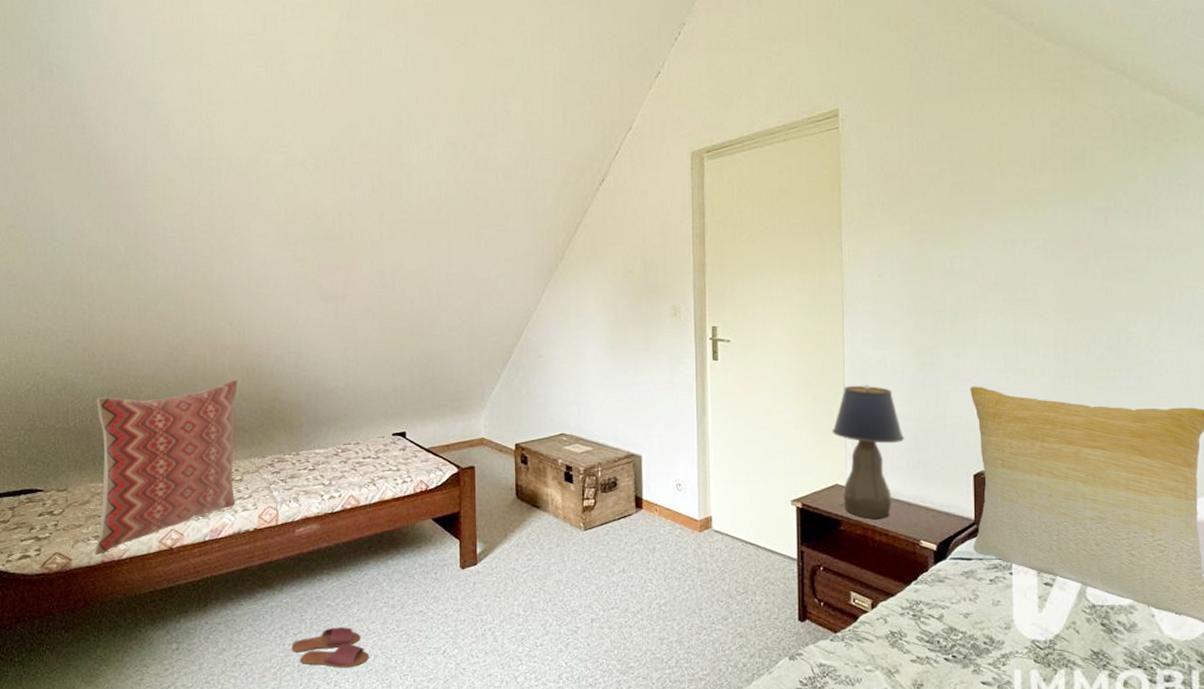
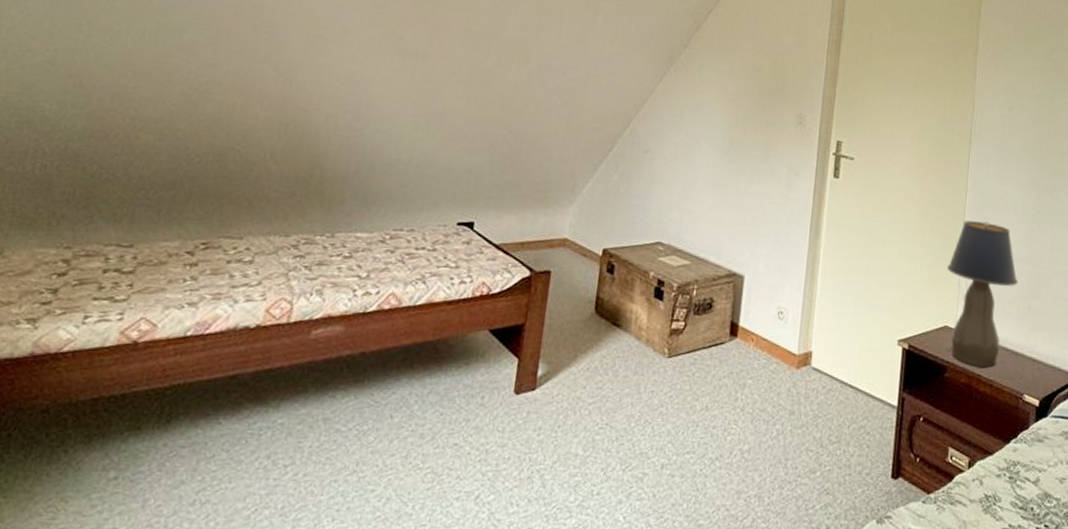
pillow: present [94,379,238,556] -> none [22,136,272,345]
slippers: present [291,627,369,668] -> none [277,459,380,513]

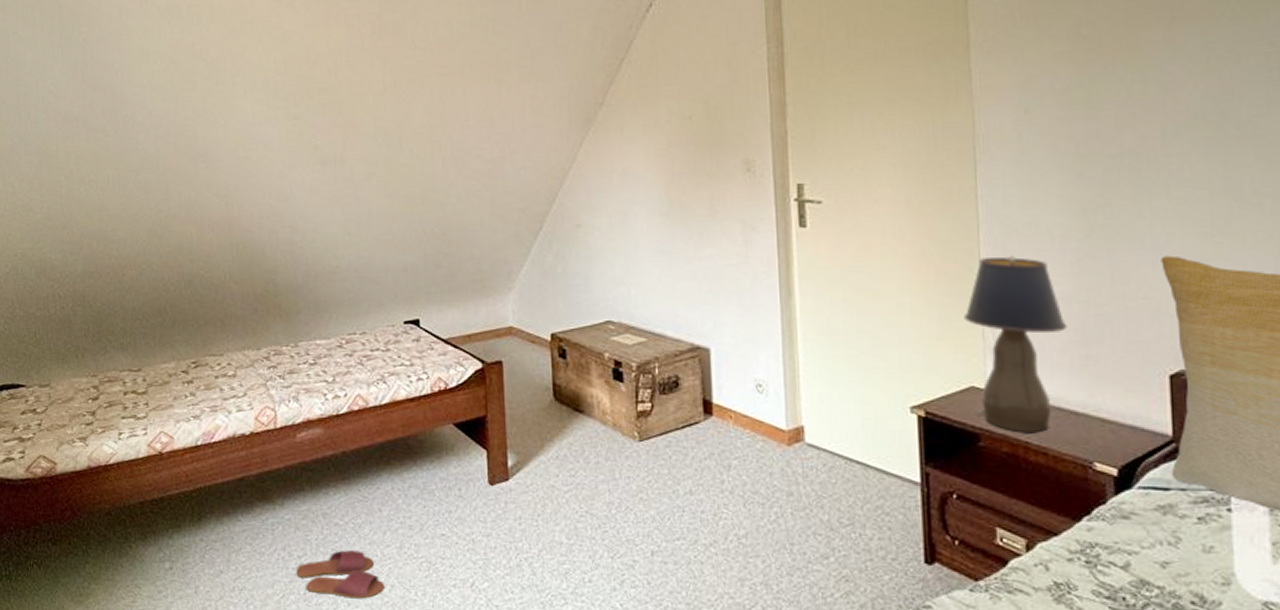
slippers: none [277,459,380,513] -> present [296,550,384,599]

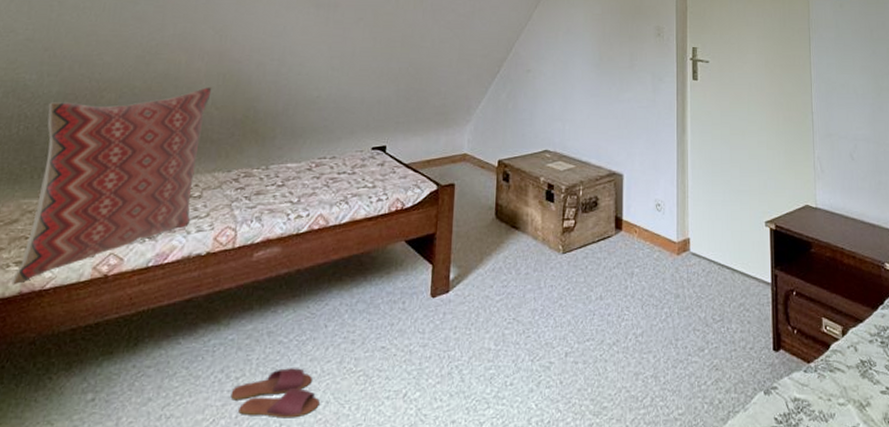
pillow: none [77,259,228,460] -> present [12,86,212,285]
table lamp: present [964,256,1068,434] -> none [802,107,867,242]

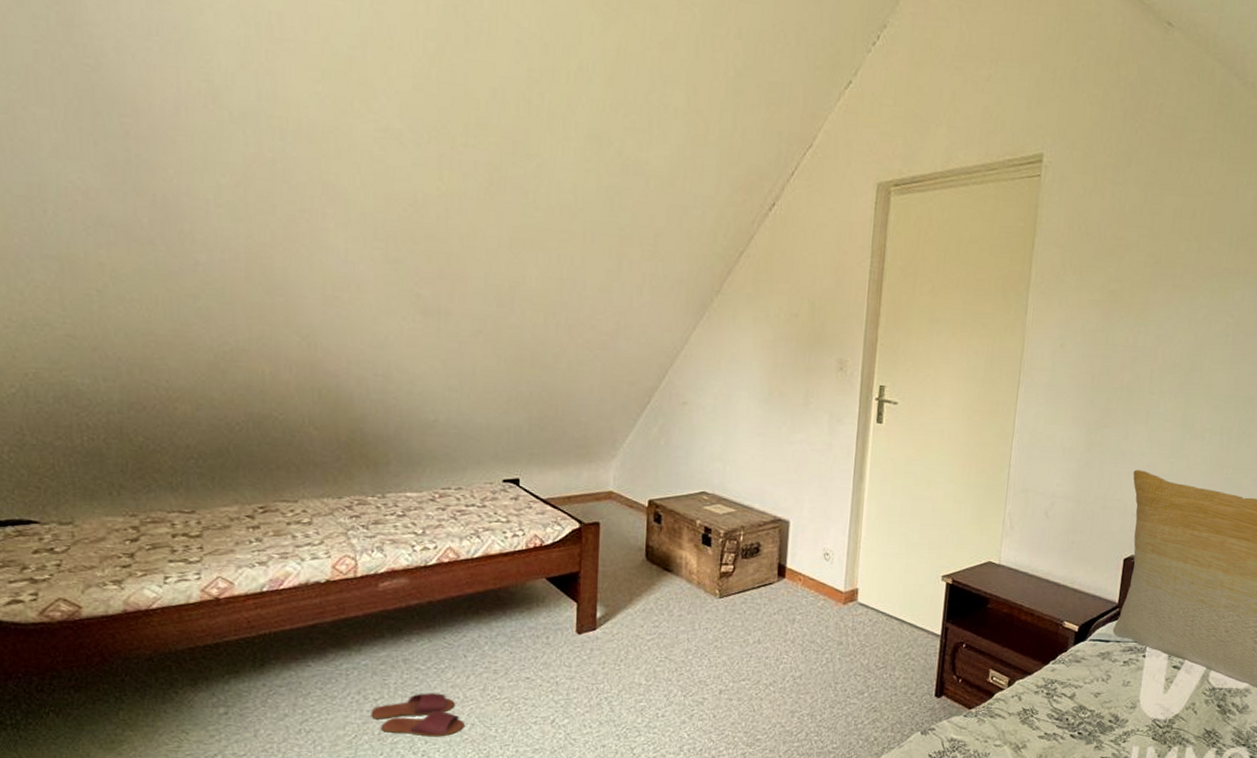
pillow: present [12,86,212,285] -> none [112,402,307,604]

